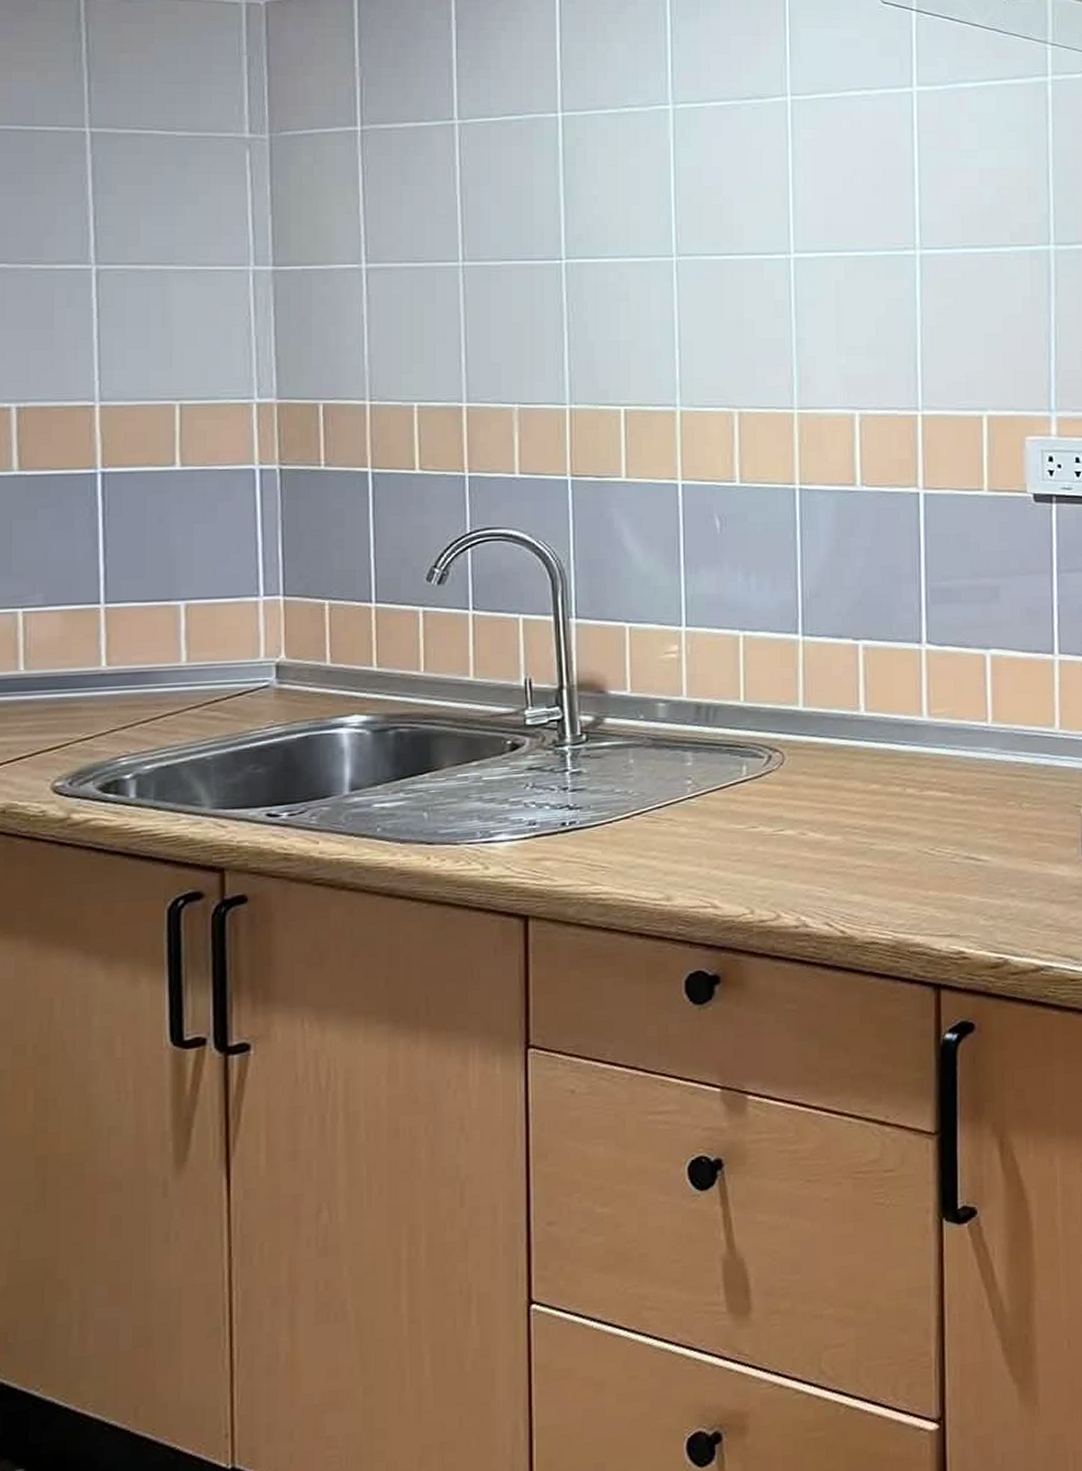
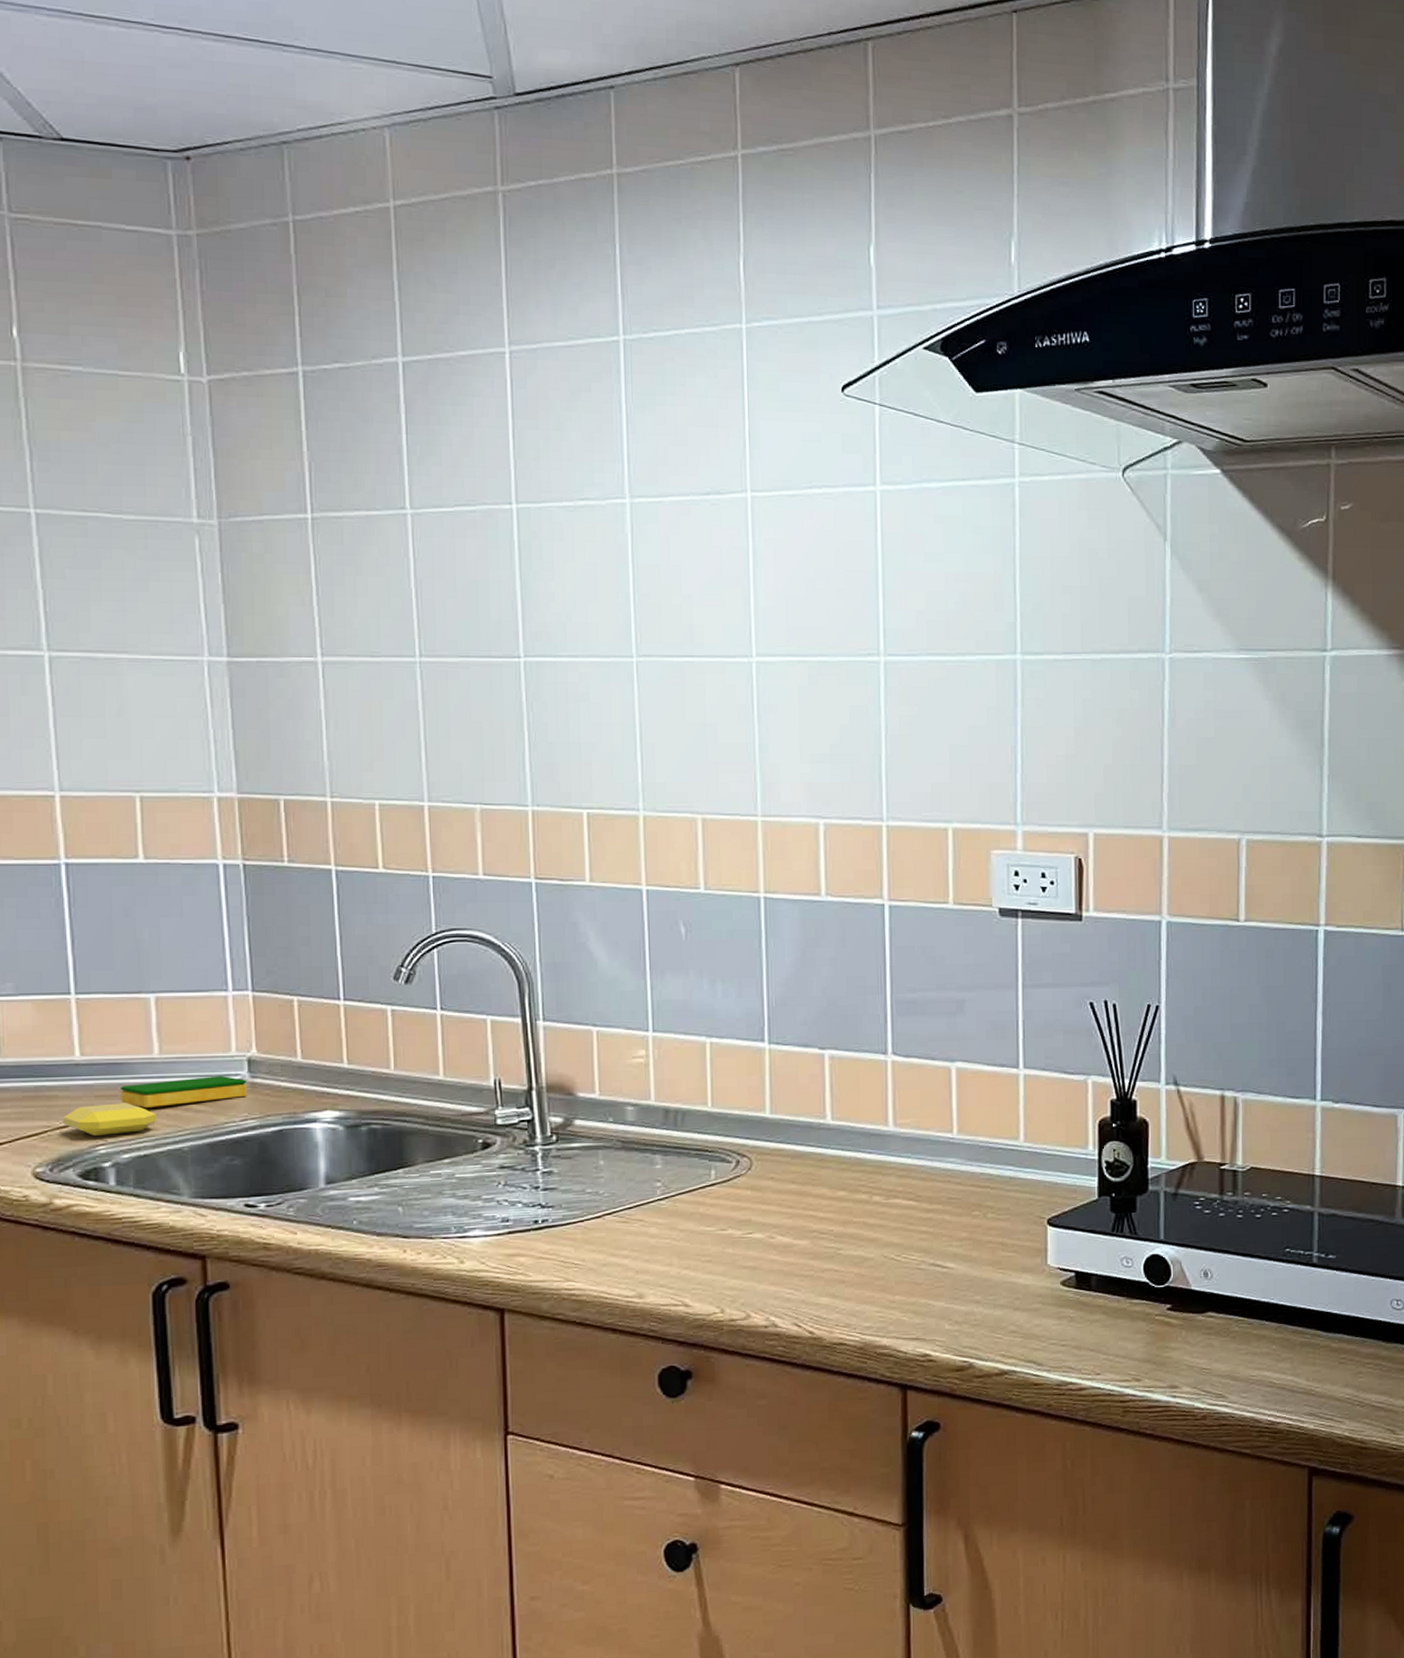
soap bar: none [86,712,182,748] -> present [63,1103,157,1137]
dish sponge: none [146,682,274,718] -> present [121,1075,247,1109]

